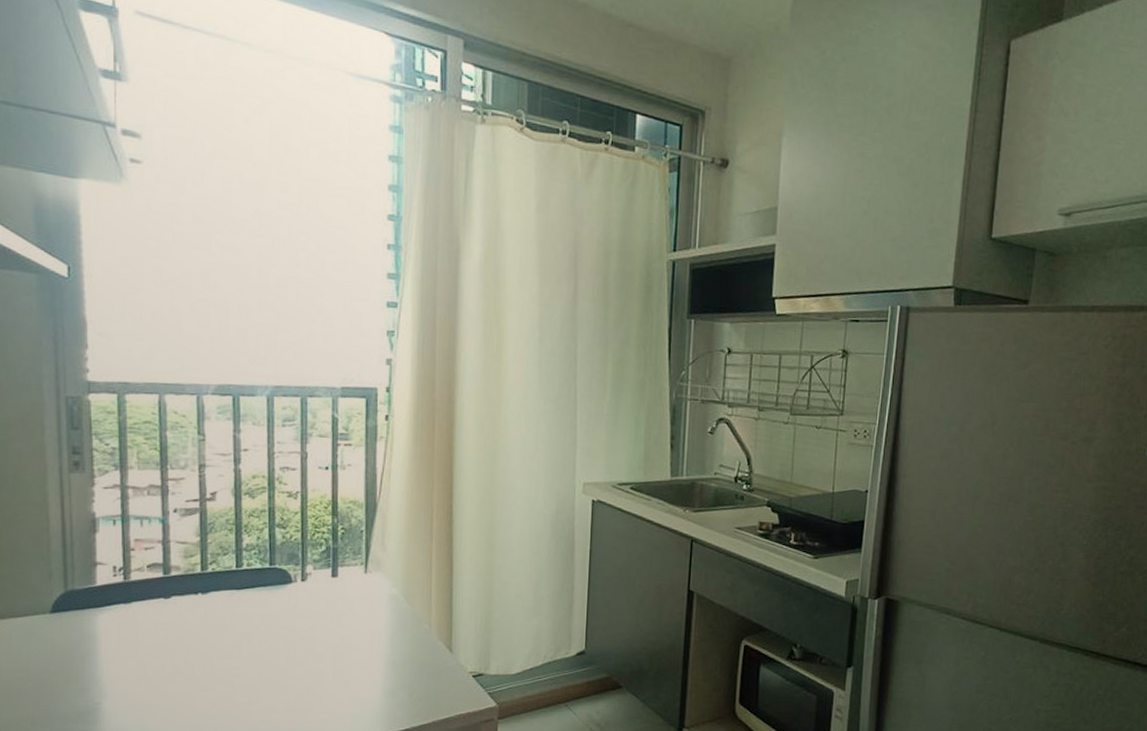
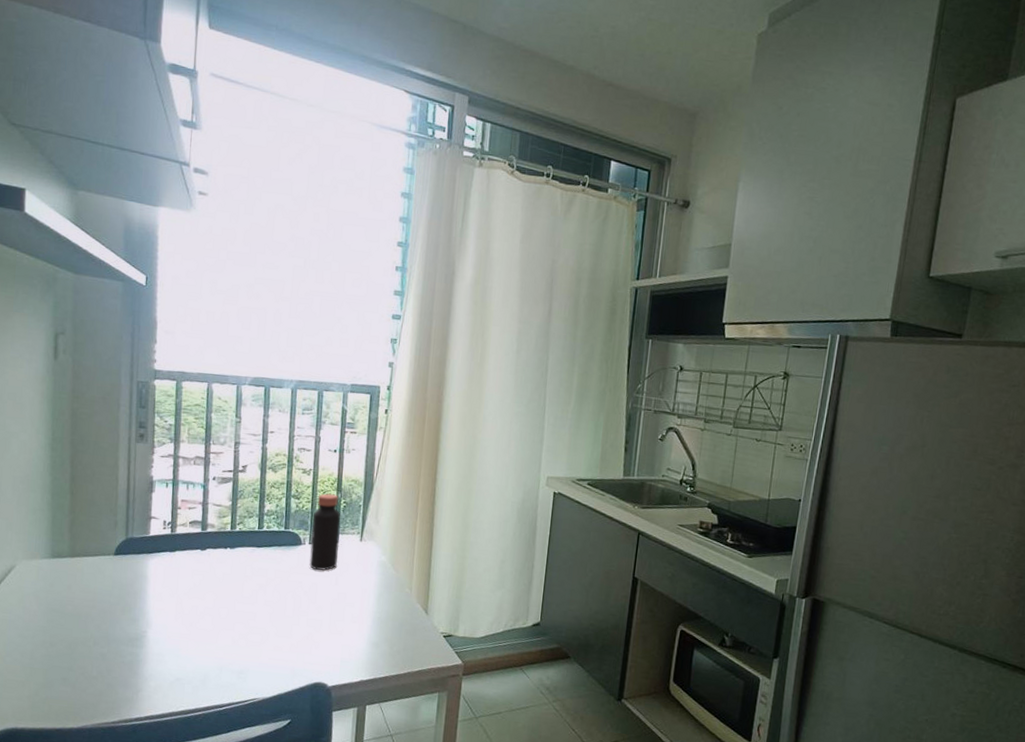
bottle: none [303,519,340,611] -> present [309,493,341,571]

